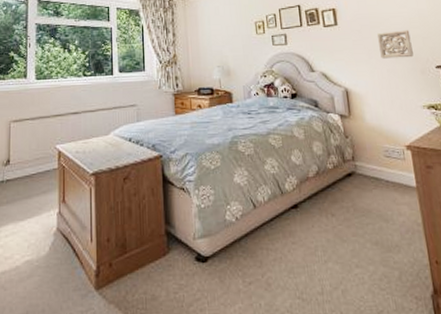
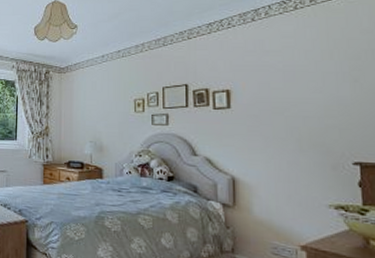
wall ornament: present [376,30,414,59] -> none [278,119,324,150]

